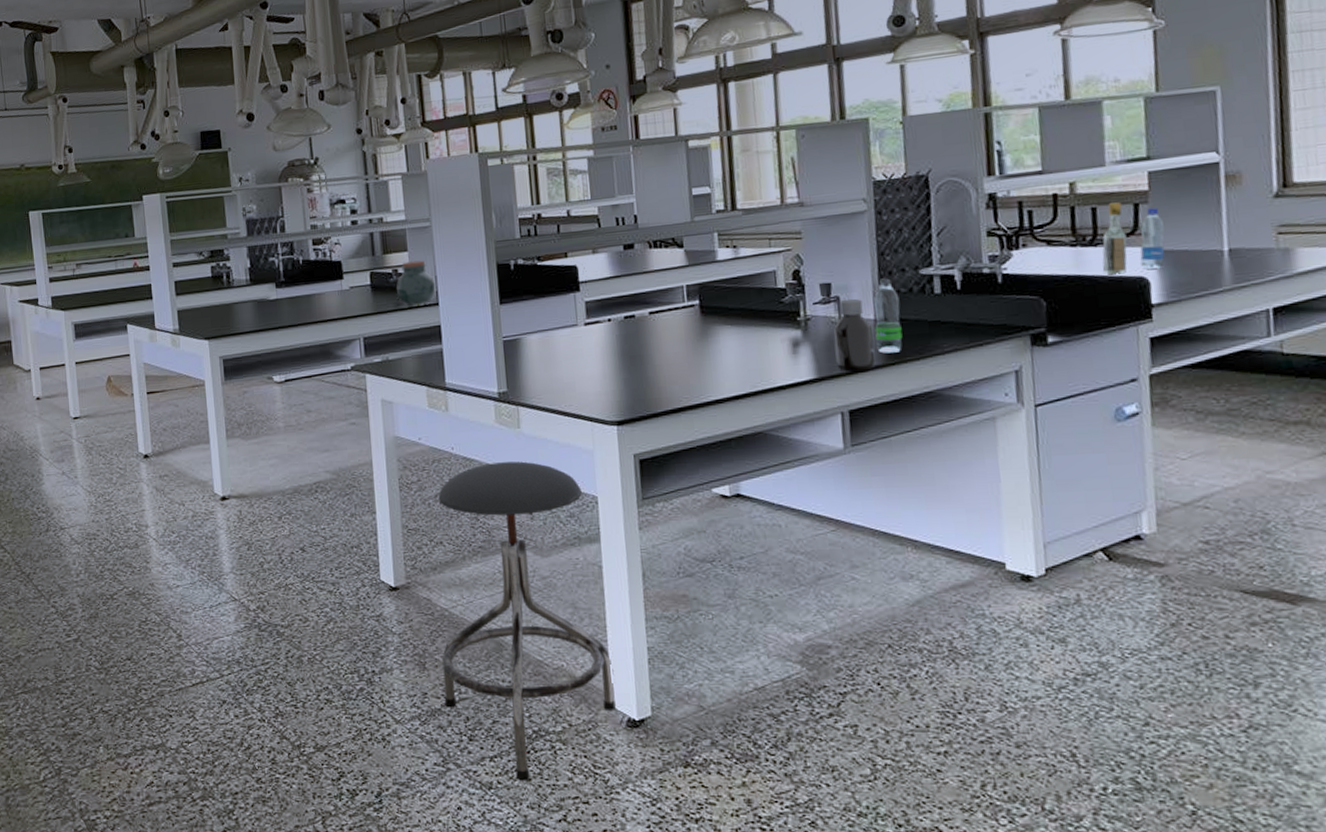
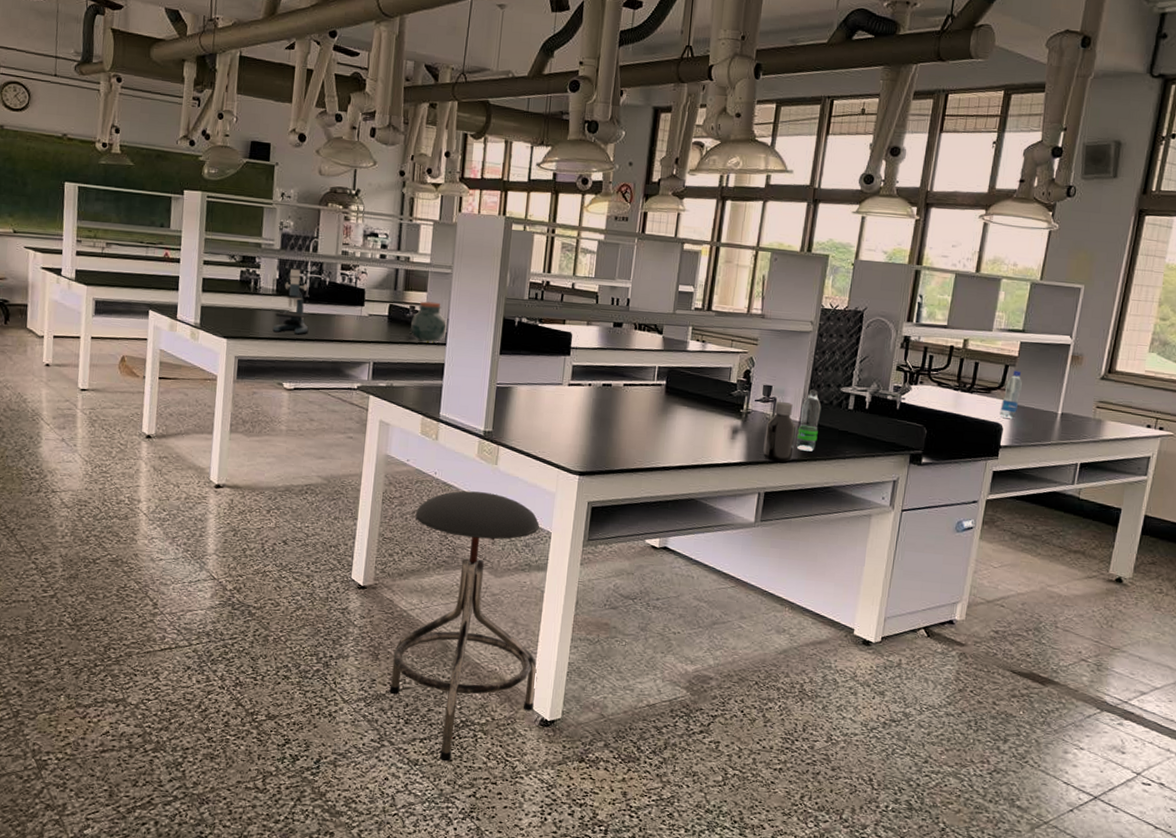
microscope: none [253,252,290,325] -> present [272,267,310,335]
bottle: present [1102,202,1128,275] -> none [972,361,997,419]

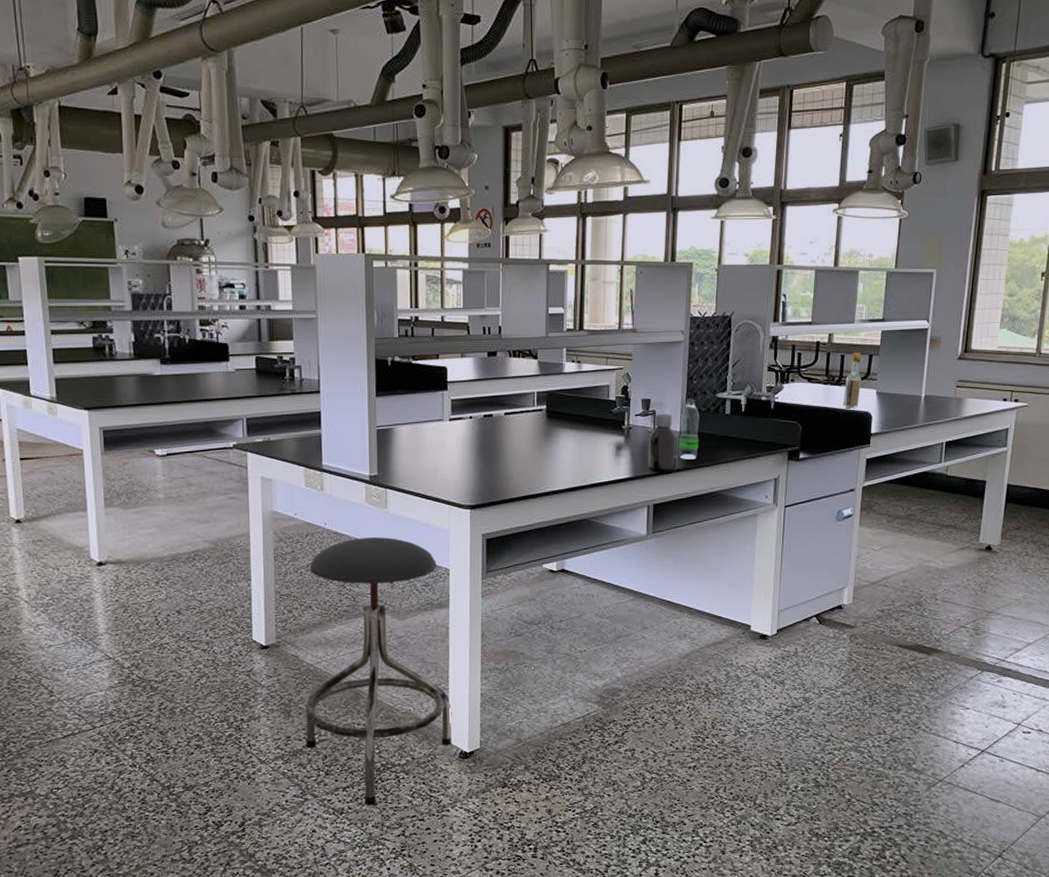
microscope: present [272,267,310,335] -> none [135,328,174,398]
jar: present [411,301,447,342] -> none [281,350,318,391]
bottle: none [972,361,997,419] -> present [842,353,862,409]
bottle: present [1000,371,1023,420] -> none [868,359,887,407]

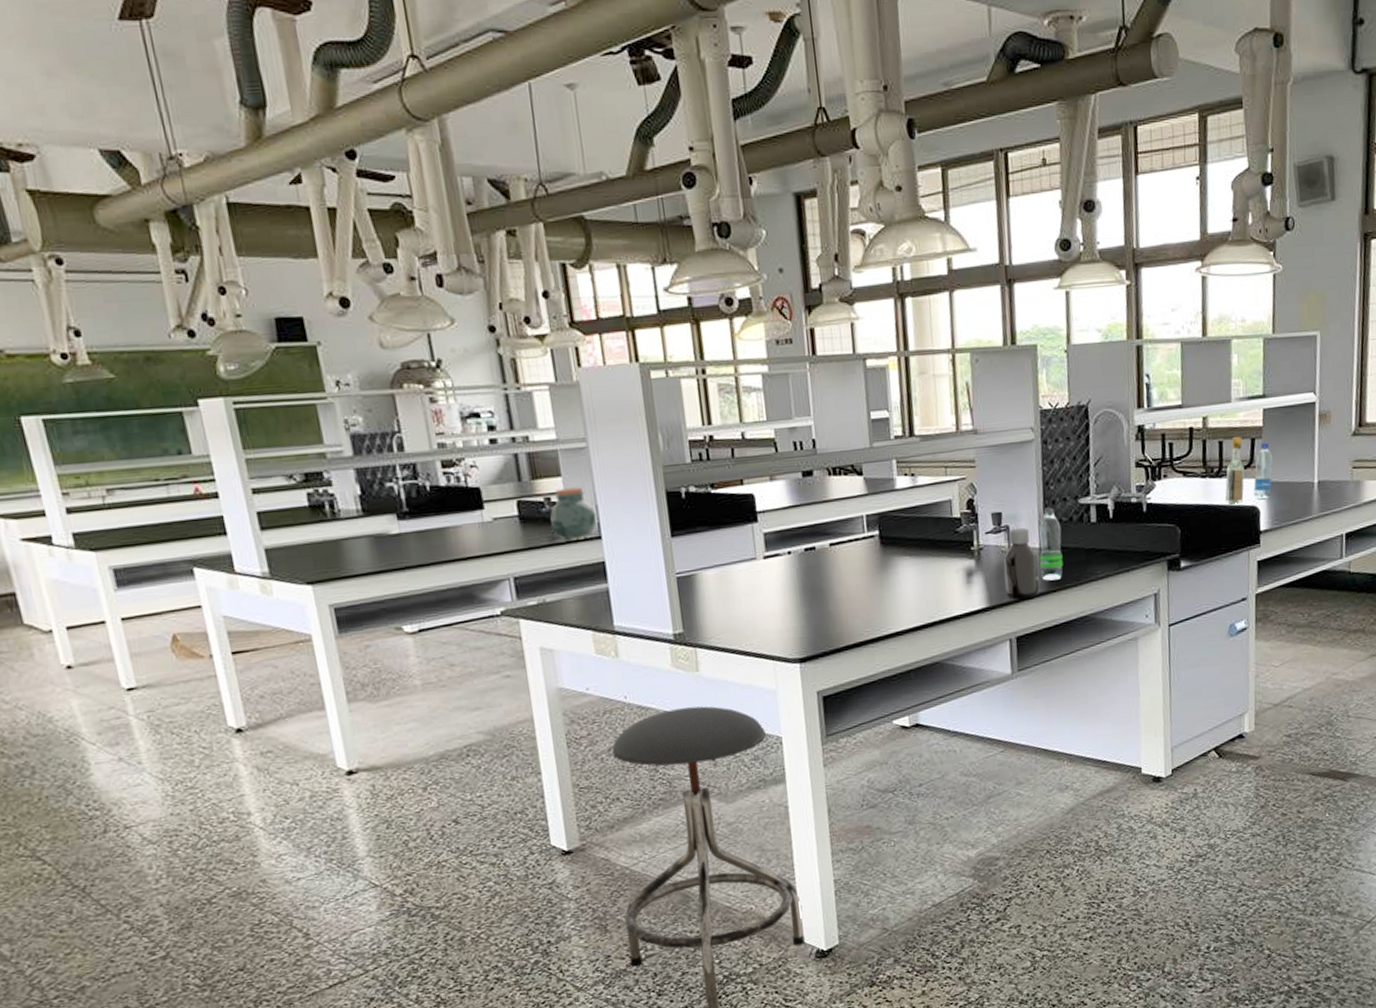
jar: none [281,350,318,391] -> present [550,487,598,540]
bottle: none [868,359,887,407] -> present [1253,442,1274,499]

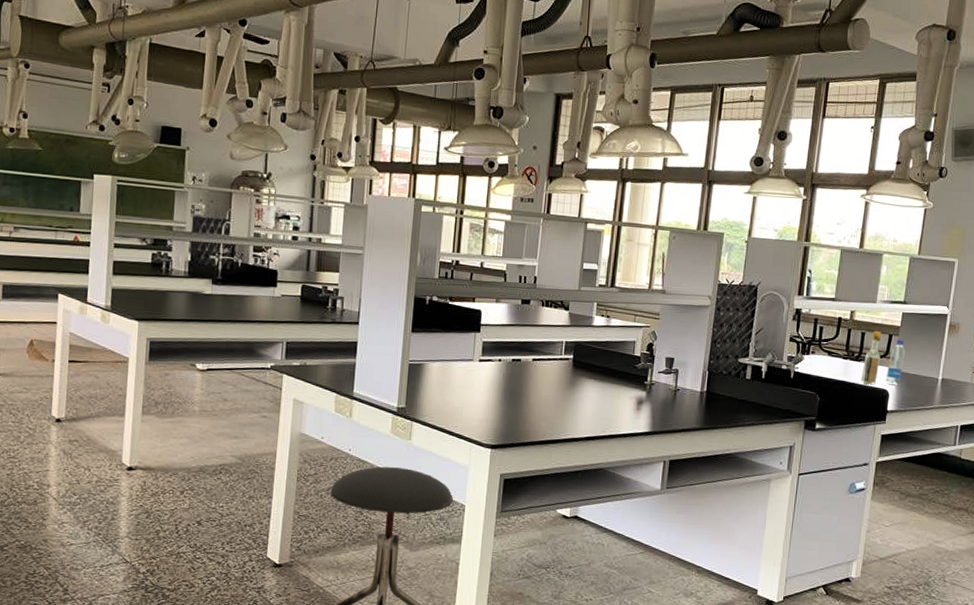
jar: present [550,487,598,540] -> none [323,281,359,321]
bottle: present [1004,527,1039,600] -> none [667,372,697,431]
bottle: present [1038,507,1064,581] -> none [698,361,721,420]

